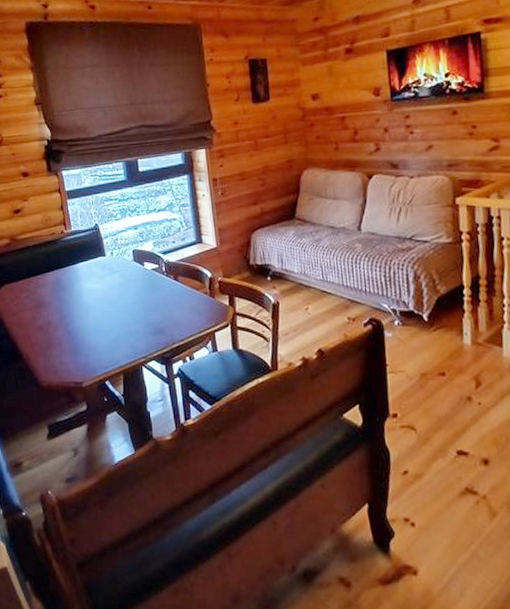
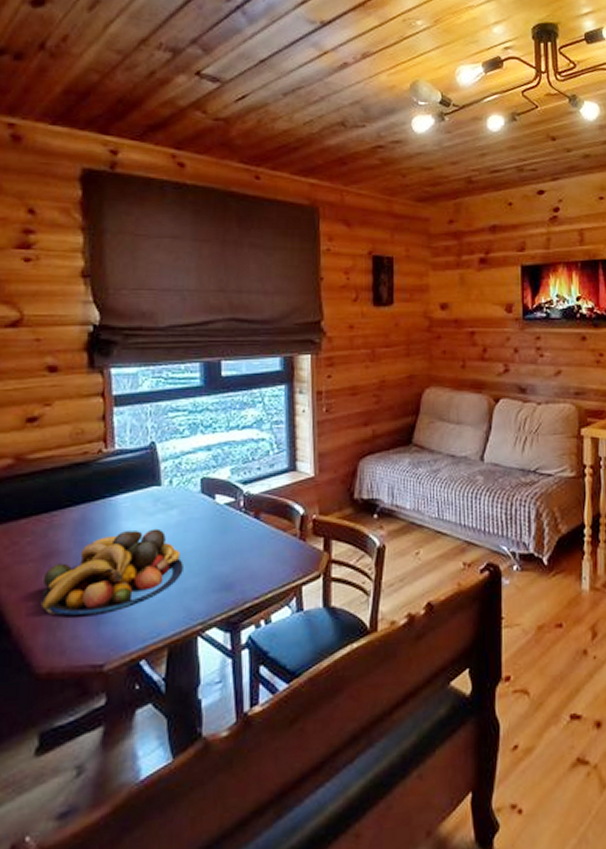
fruit bowl: none [38,287,127,347] -> present [40,528,183,616]

